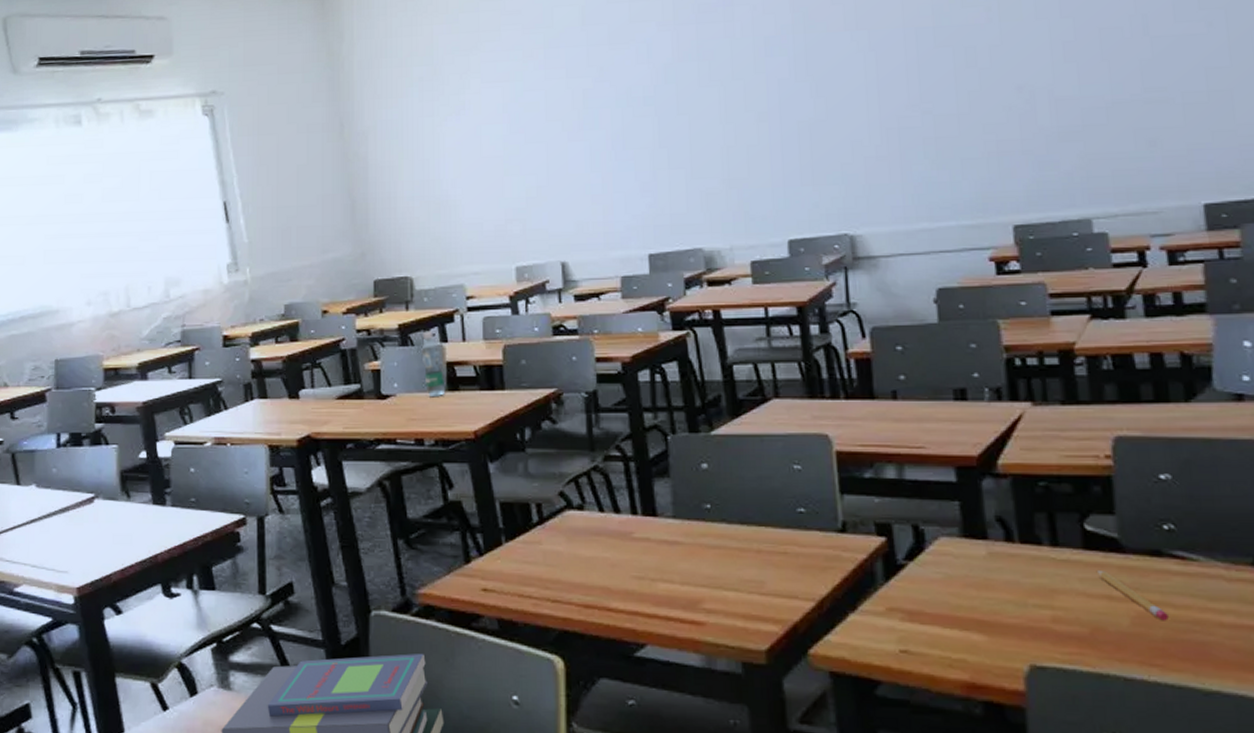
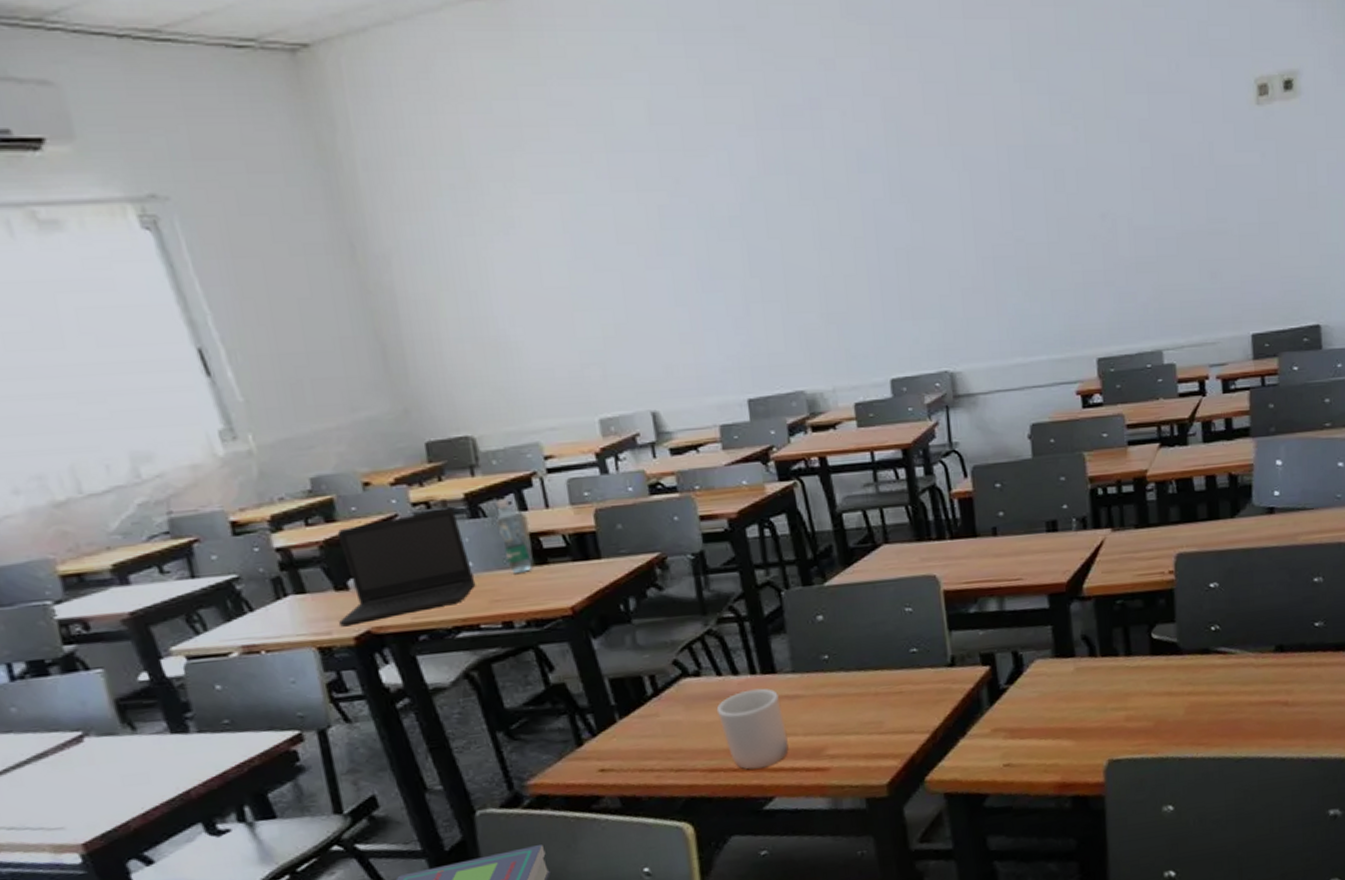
laptop: none [288,336,398,430] -> present [337,508,476,627]
mug: none [596,529,664,612] -> present [716,688,789,770]
pencil: present [1096,569,1169,621] -> none [1160,671,1213,707]

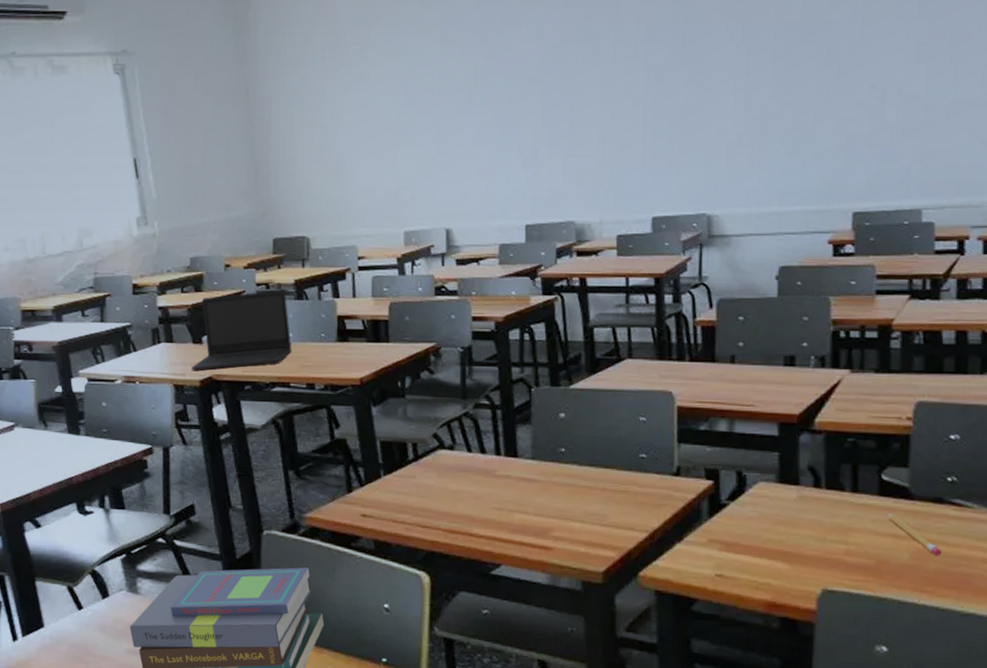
bottle: present [495,499,533,573] -> none [315,287,336,346]
mug: present [716,688,789,770] -> none [463,468,520,537]
pencil: none [1160,671,1213,707] -> present [887,512,942,556]

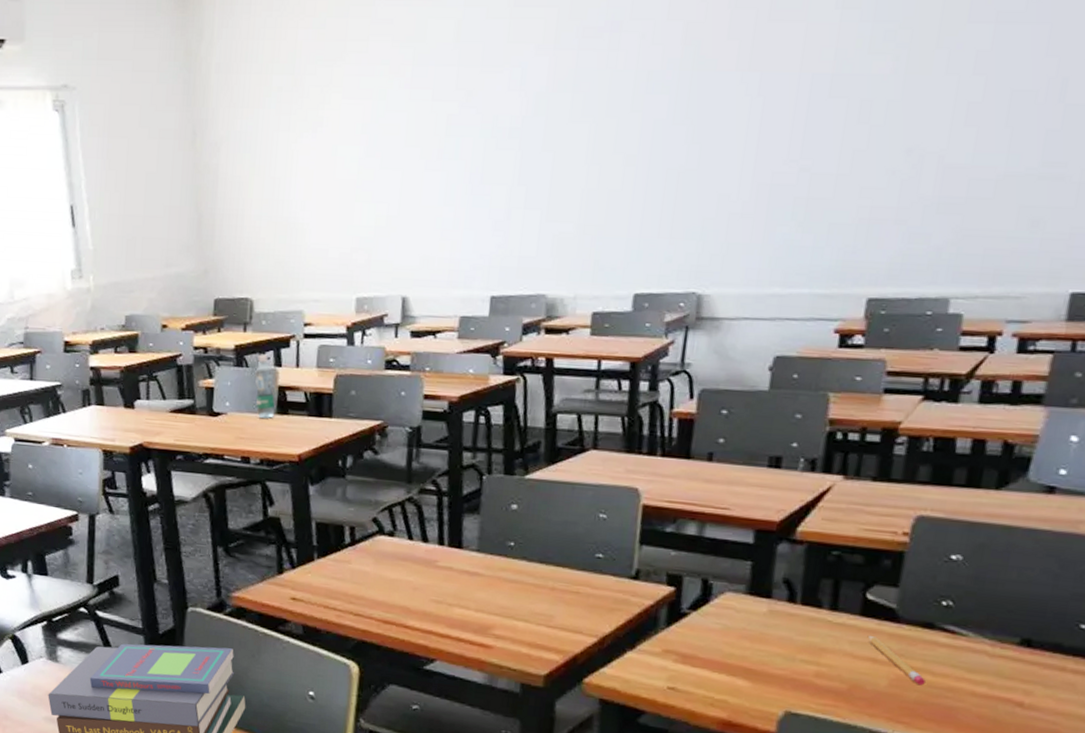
laptop: present [192,290,292,371] -> none [122,355,228,438]
bottle: none [315,287,336,346] -> present [254,354,276,418]

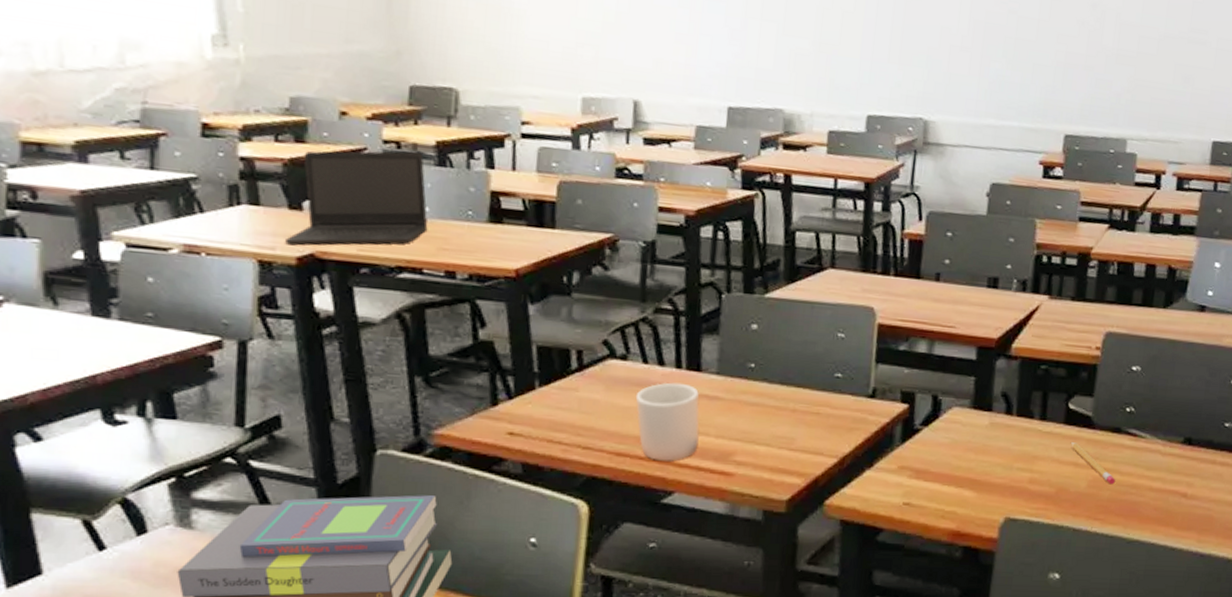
laptop: none [122,355,228,438] -> present [285,150,428,246]
bottle: present [254,354,276,418] -> none [461,153,488,227]
mug: none [401,558,461,631] -> present [635,382,700,461]

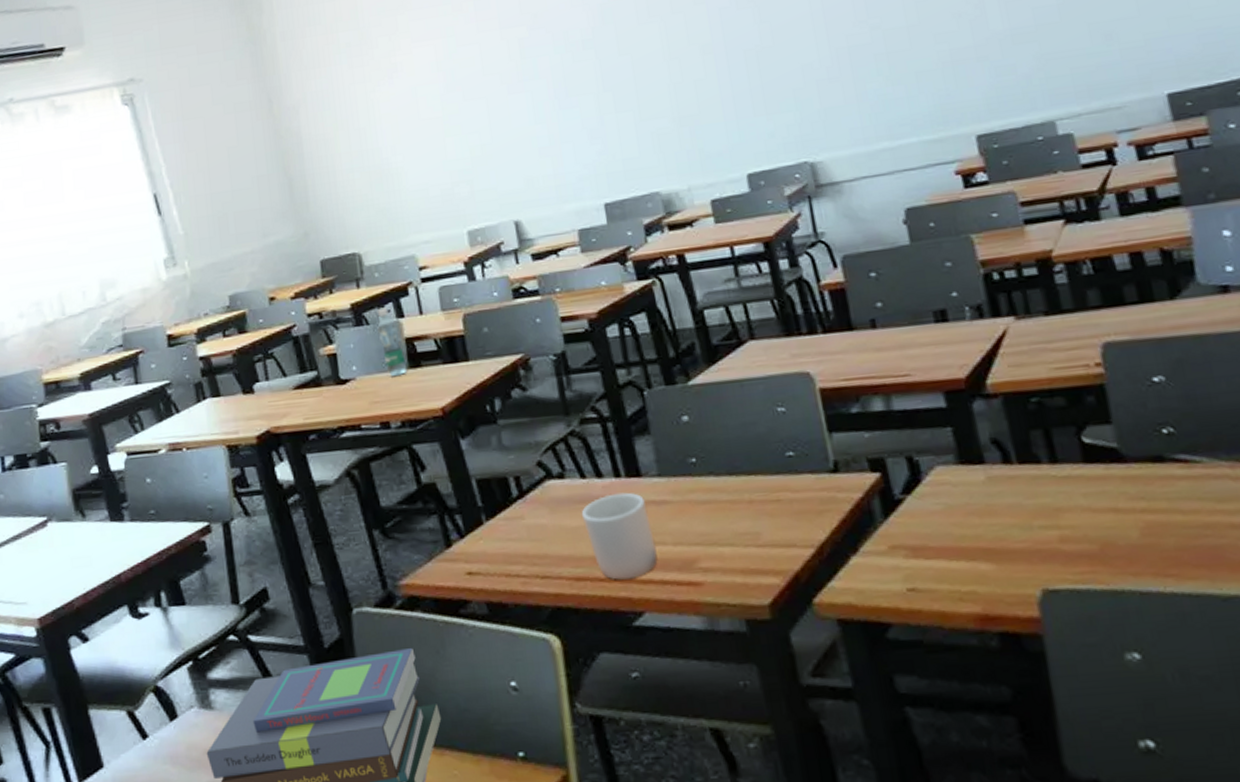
laptop: present [285,150,428,246] -> none [245,317,359,427]
bottle: none [461,153,488,227] -> present [377,307,408,376]
pencil: present [1070,441,1115,485] -> none [1099,482,1178,529]

